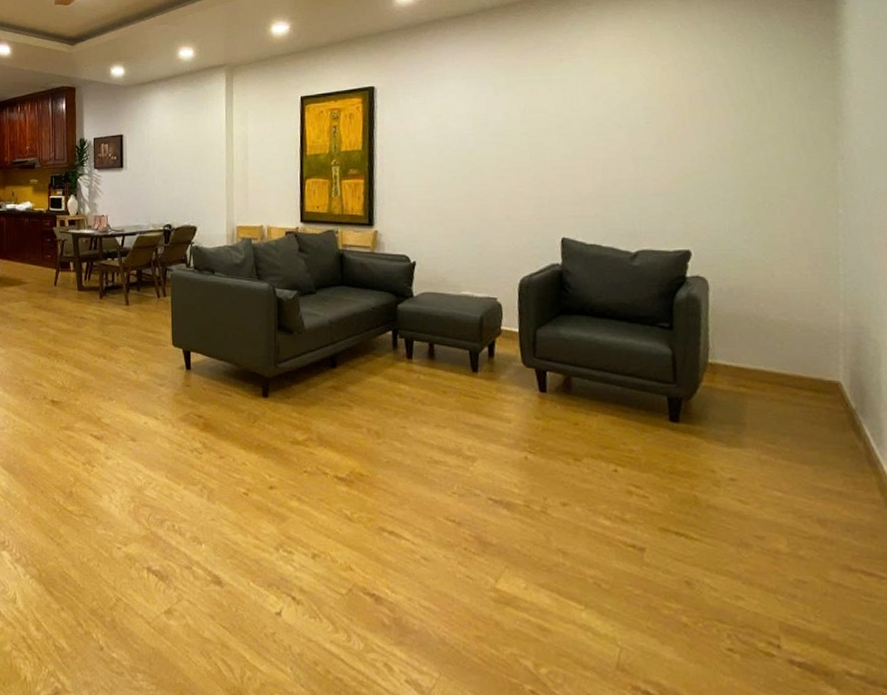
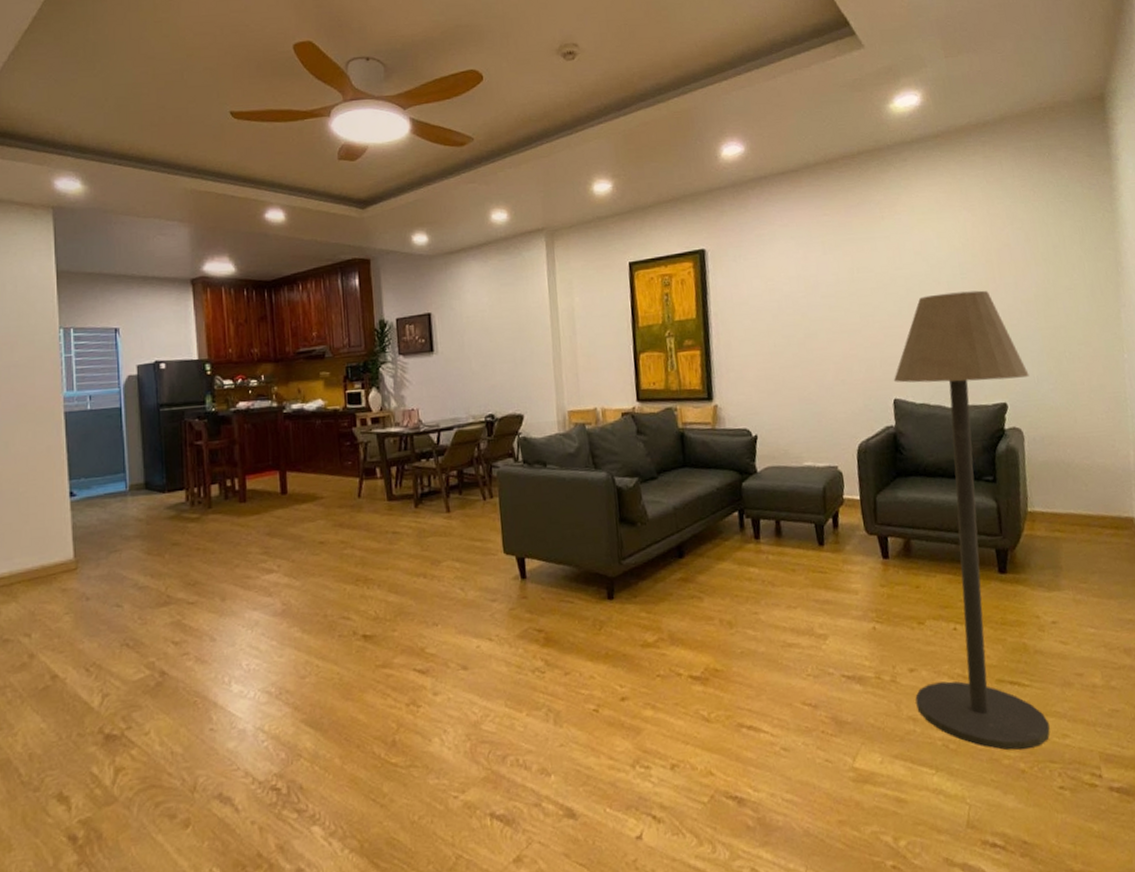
floor lamp: none [562,135,720,603] -> present [893,290,1050,750]

